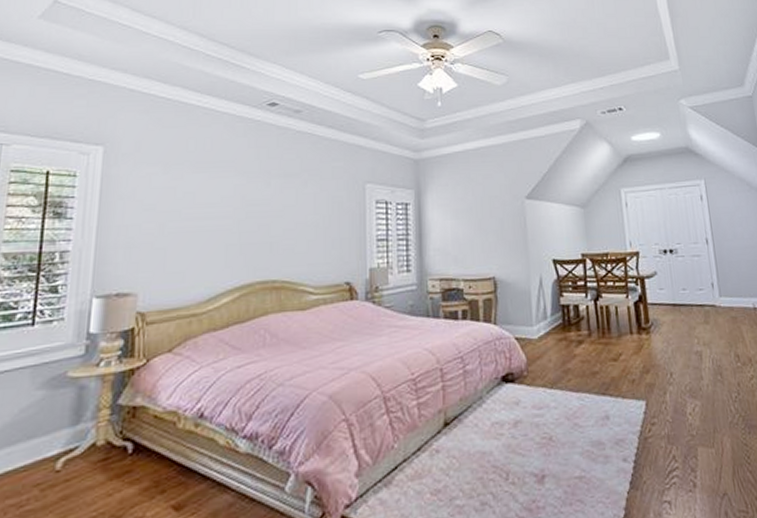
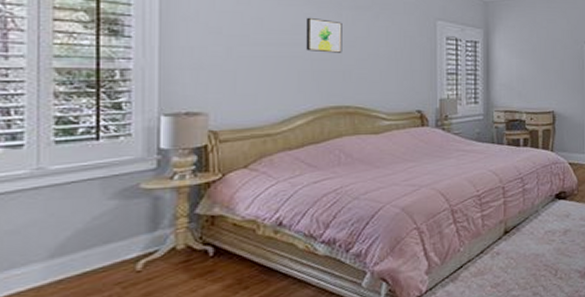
wall art: none [234,188,271,224] -> present [306,17,342,53]

